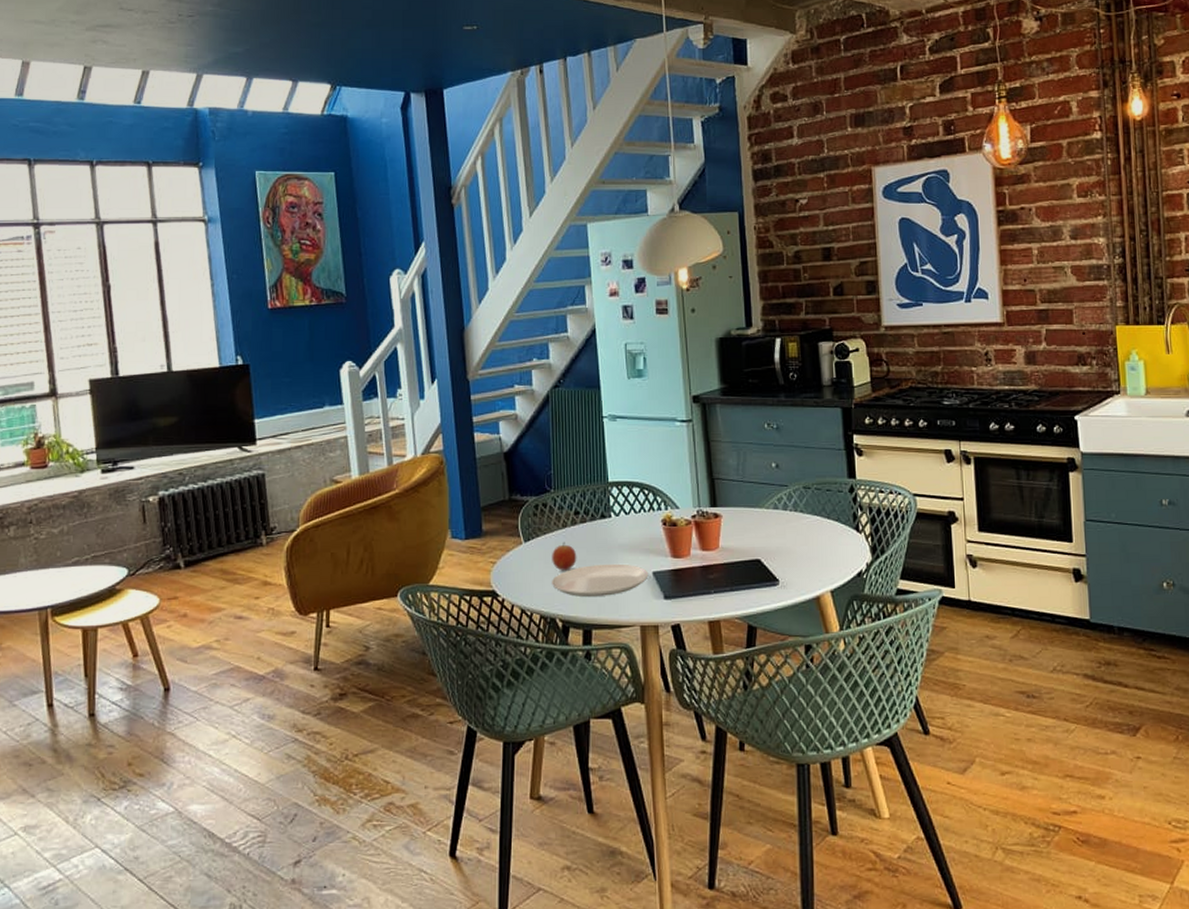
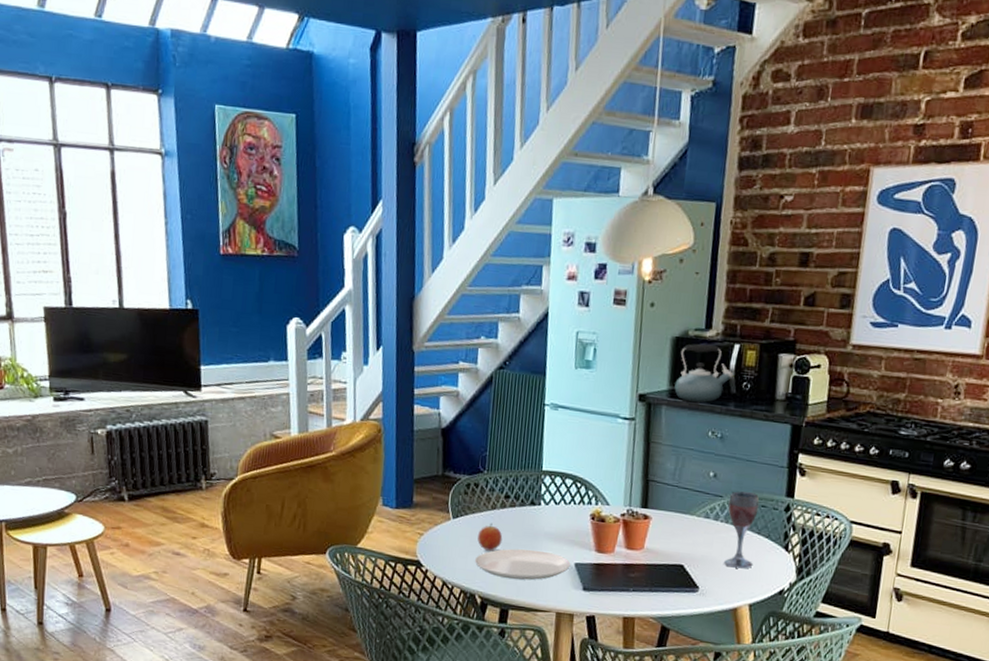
kettle: none [725,341,779,398] -> present [674,344,734,403]
cup: none [794,478,828,556] -> present [724,491,760,569]

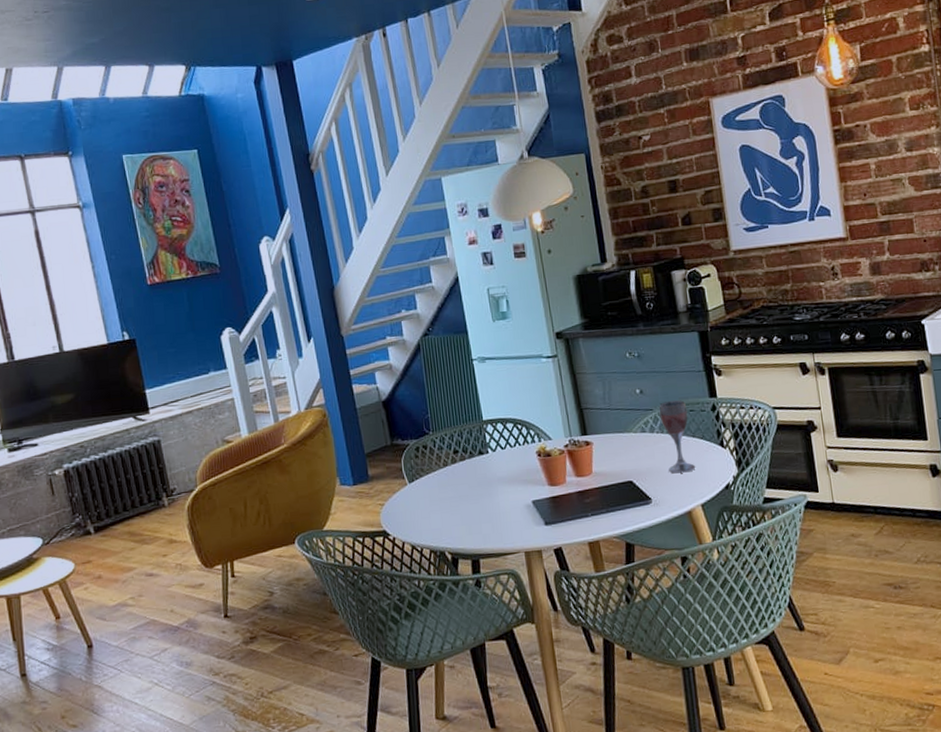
plate: present [474,548,571,580] -> none [437,495,529,530]
fruit: present [477,522,503,551] -> none [436,479,460,507]
kettle: present [674,344,734,403] -> none [584,275,636,331]

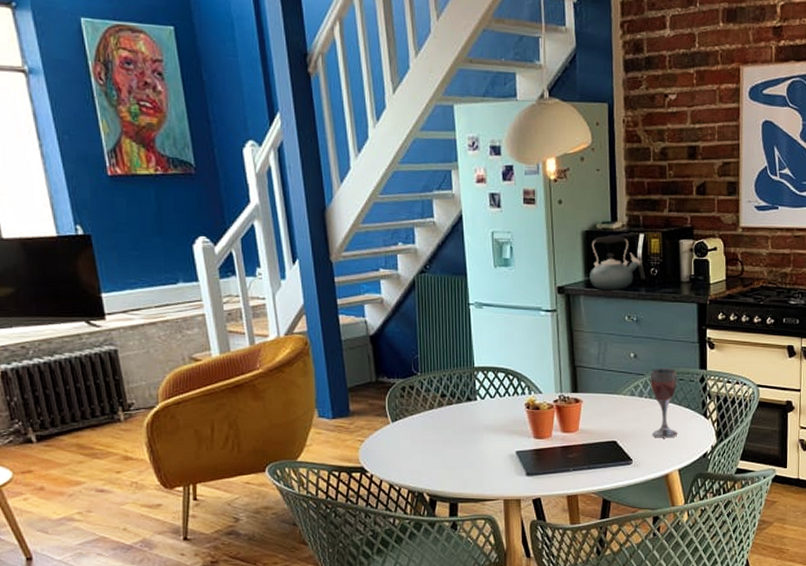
kettle: none [584,275,636,331] -> present [589,235,641,291]

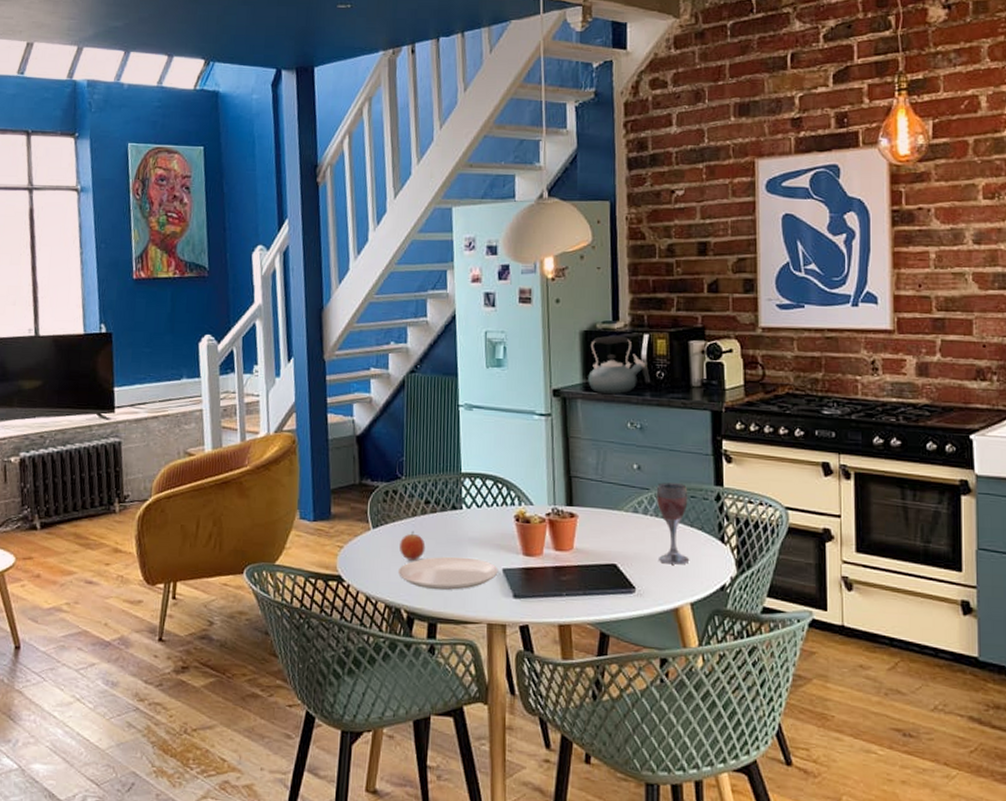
plate: none [418,443,512,474] -> present [397,556,498,590]
fruit: none [419,422,444,449] -> present [400,530,426,561]

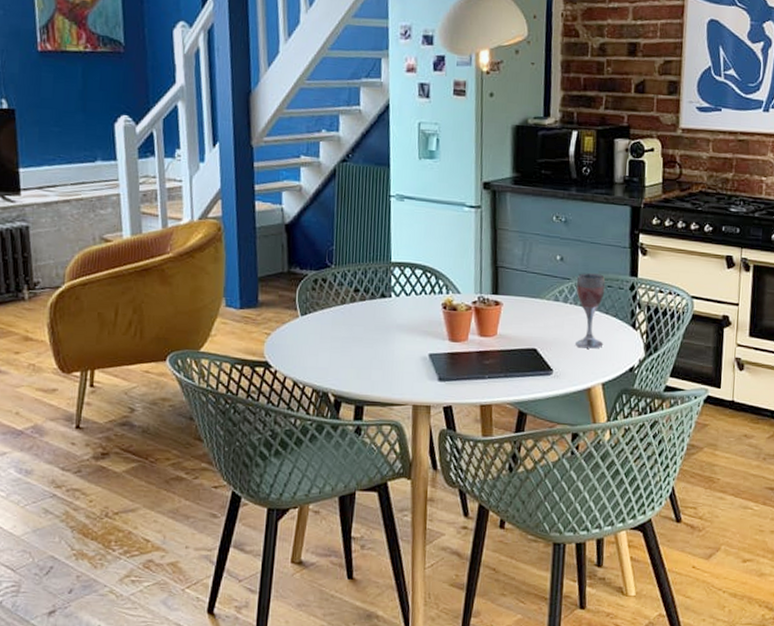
plate: present [397,556,498,590] -> none [325,342,425,375]
fruit: present [400,530,426,561] -> none [328,318,354,347]
kettle: present [588,335,646,395] -> none [517,131,573,189]

